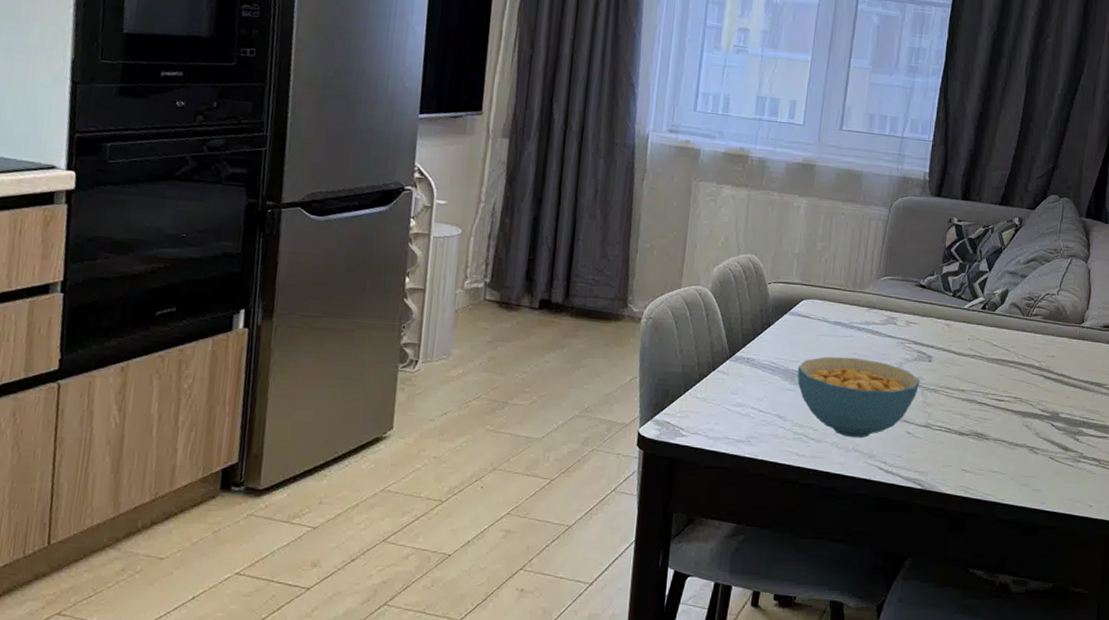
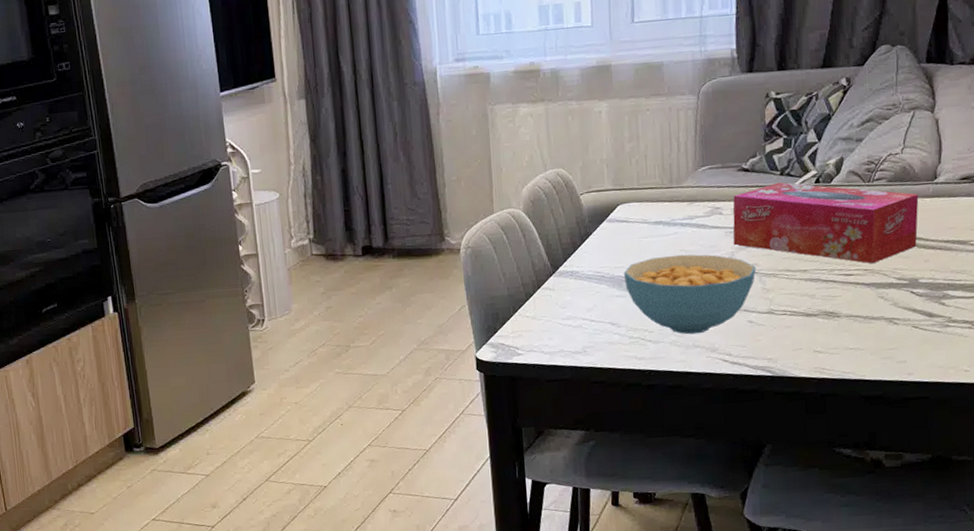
tissue box: none [902,303,1068,393] -> present [733,182,919,264]

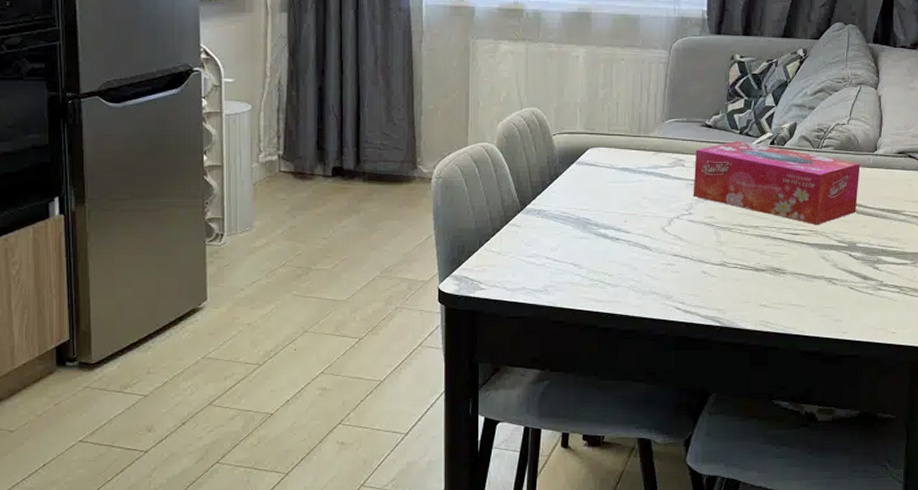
cereal bowl: present [623,254,756,335] -> none [588,202,712,281]

